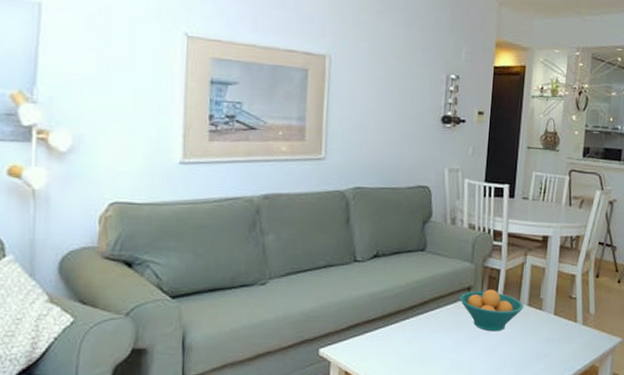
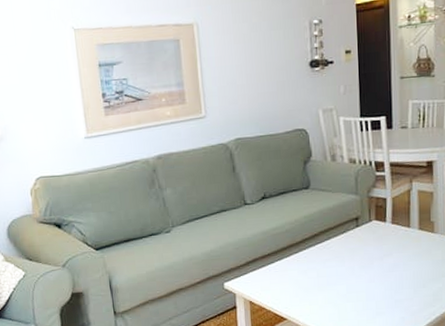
fruit bowl: present [459,289,524,332] -> none [348,217,415,257]

